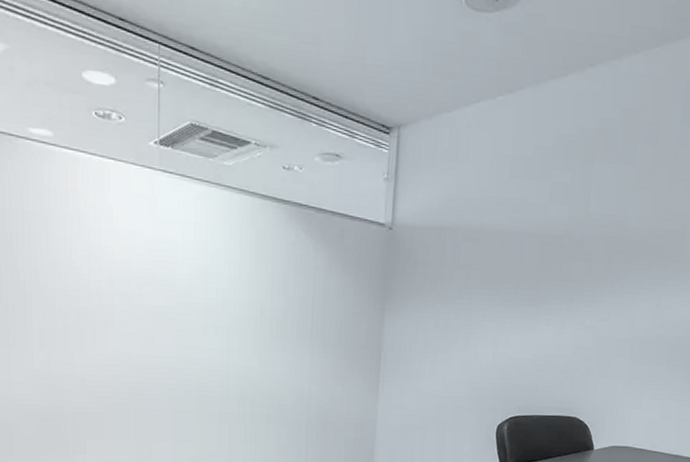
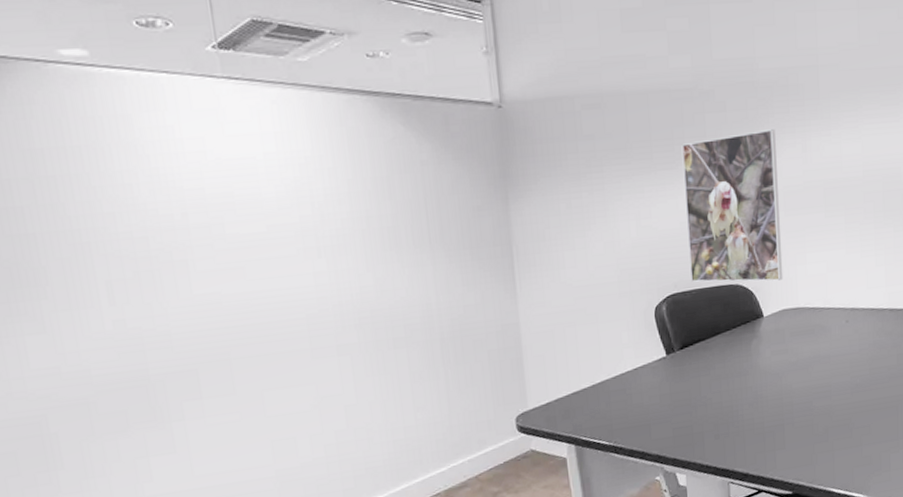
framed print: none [533,283,634,420] -> present [681,129,784,282]

